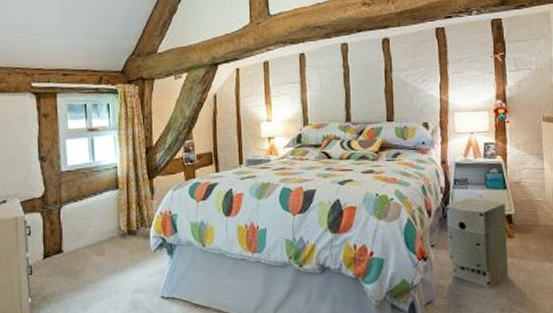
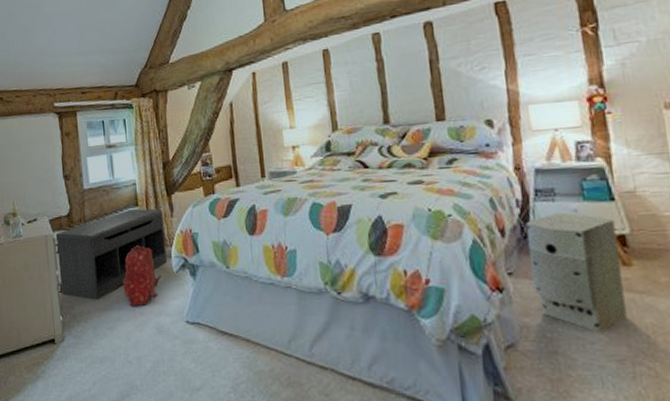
bench: none [27,191,145,281] -> present [55,208,167,300]
backpack: none [98,226,140,286] -> present [122,245,163,307]

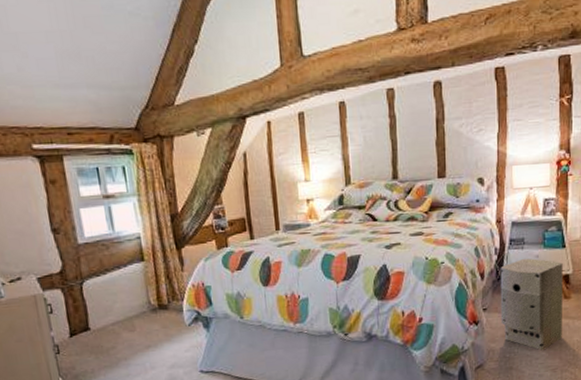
bench: present [55,208,167,300] -> none [46,263,179,359]
backpack: present [122,245,163,307] -> none [129,301,174,362]

